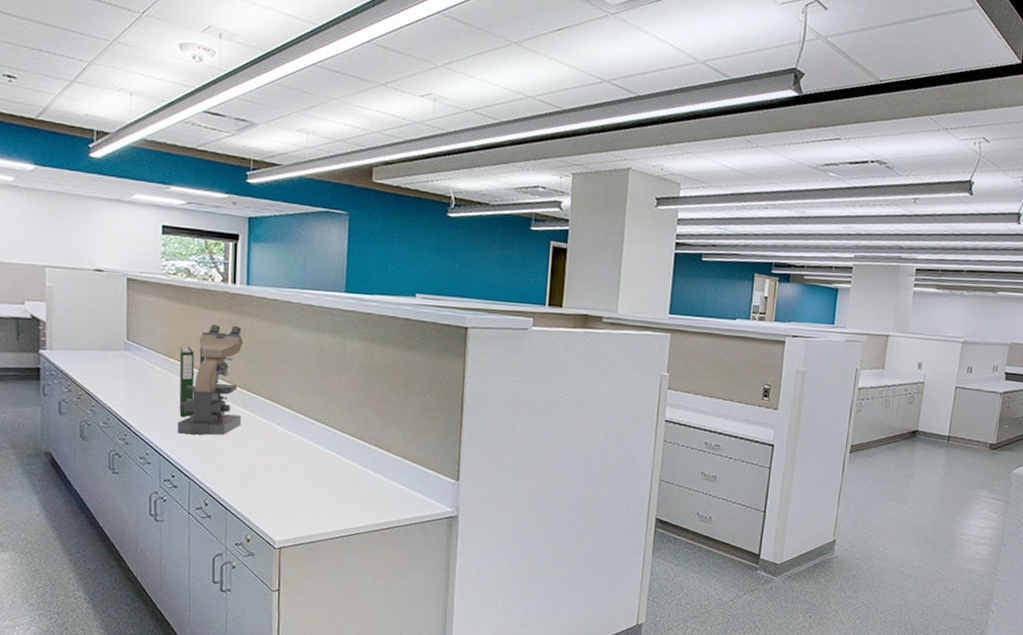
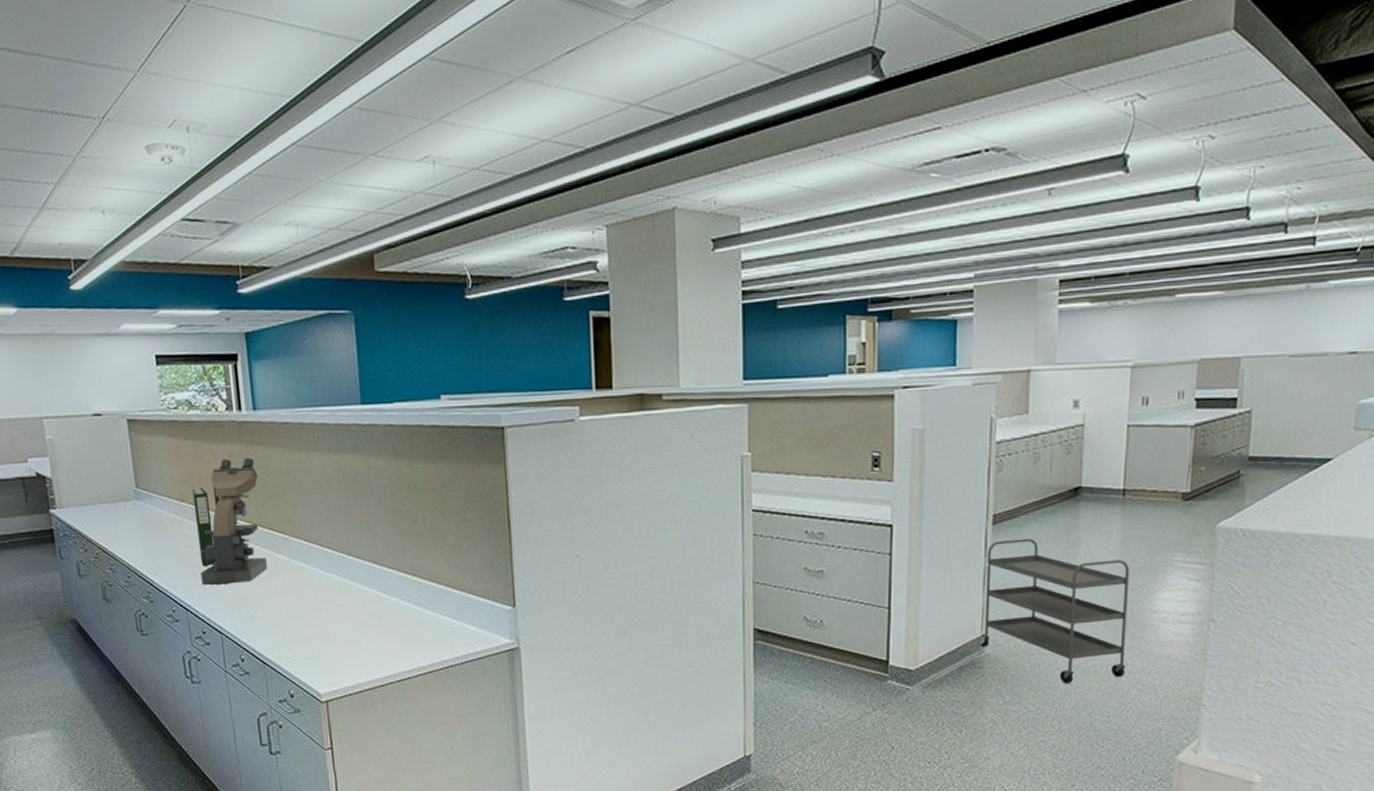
utility cart: none [830,466,948,585] -> present [978,538,1130,684]

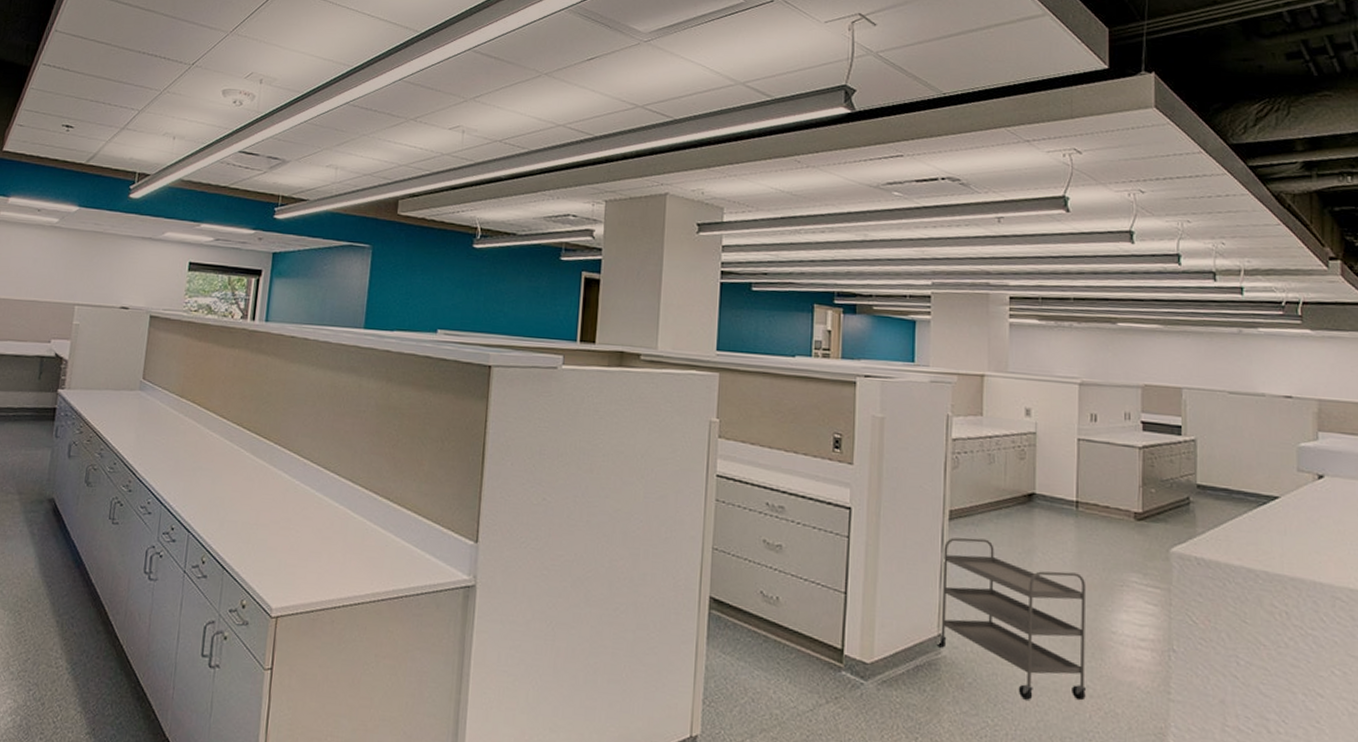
binder: present [192,486,220,567] -> none [186,385,218,463]
microscope: present [200,457,268,585] -> none [181,362,257,484]

